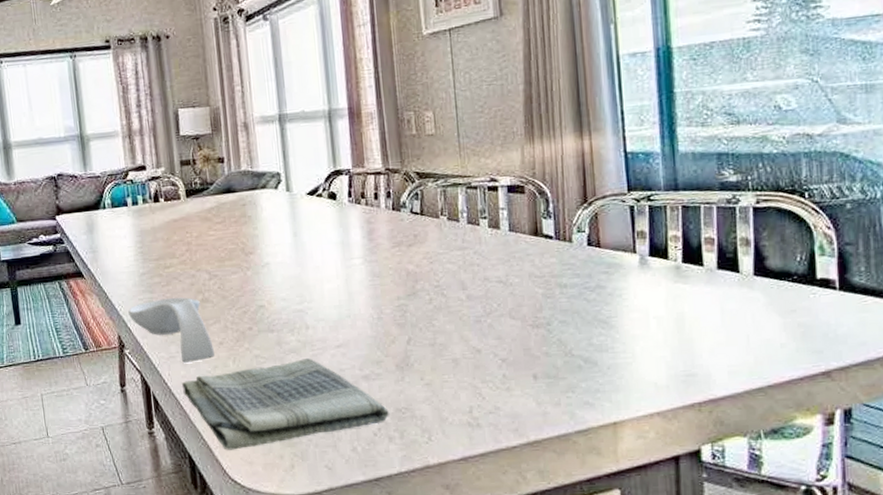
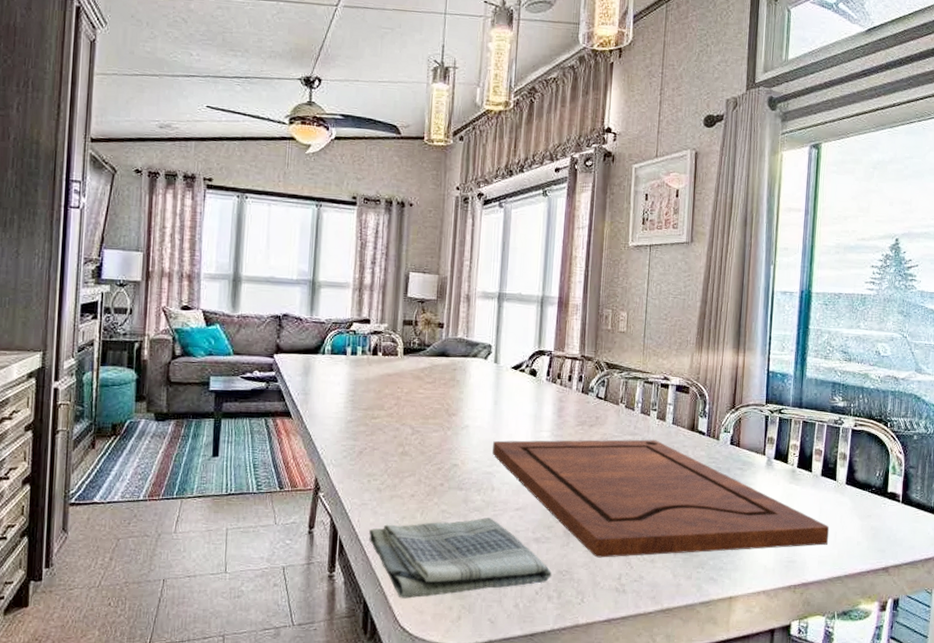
spoon rest: present [128,297,215,363] -> none [329,447,405,511]
cutting board: none [299,252,740,391] -> present [492,439,830,558]

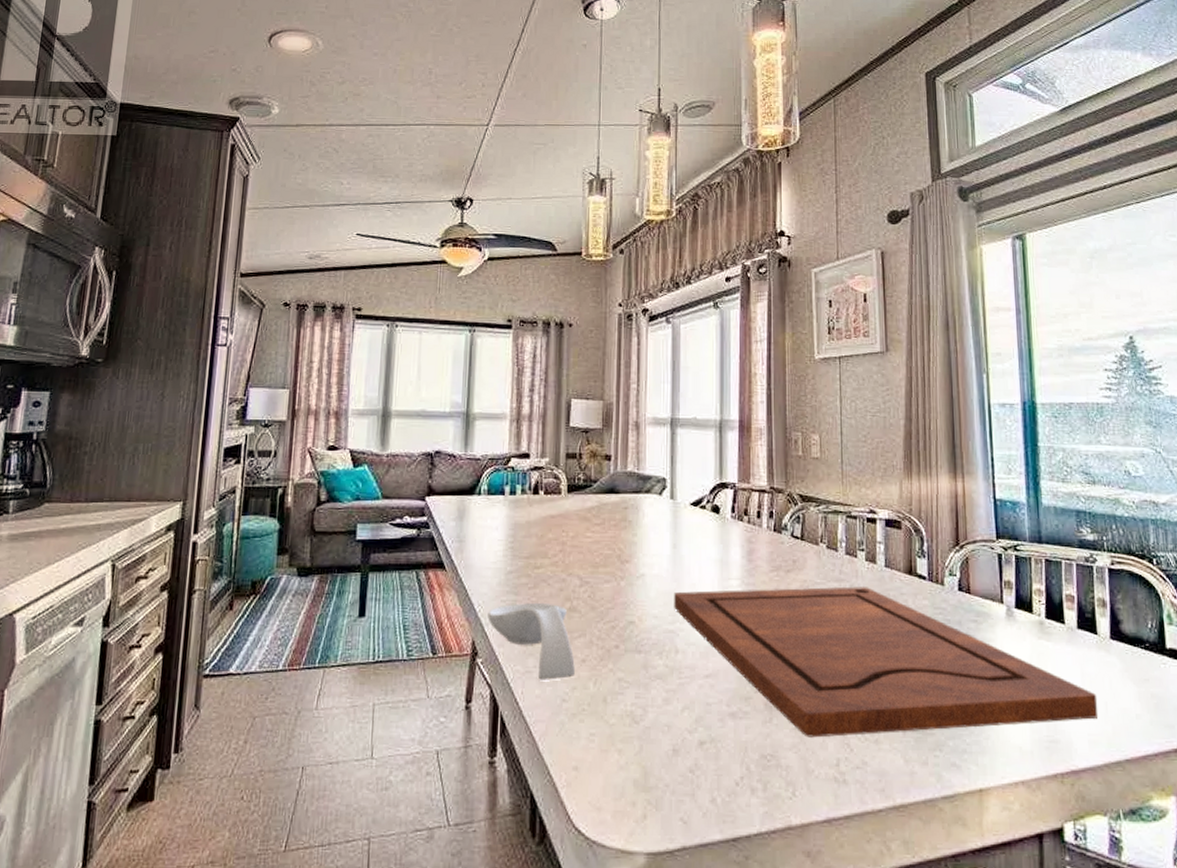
spoon rest: none [329,447,405,511] -> present [488,602,575,680]
dish towel: present [369,517,552,599] -> none [535,686,753,791]

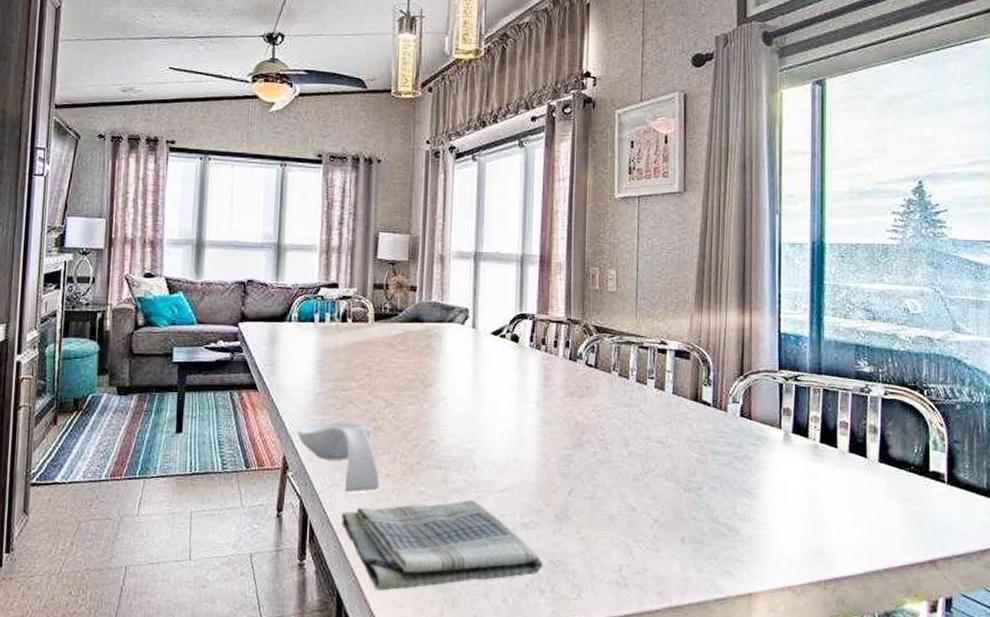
dish towel: none [535,686,753,791] -> present [341,499,543,591]
cutting board: present [674,586,1099,738] -> none [473,411,863,547]

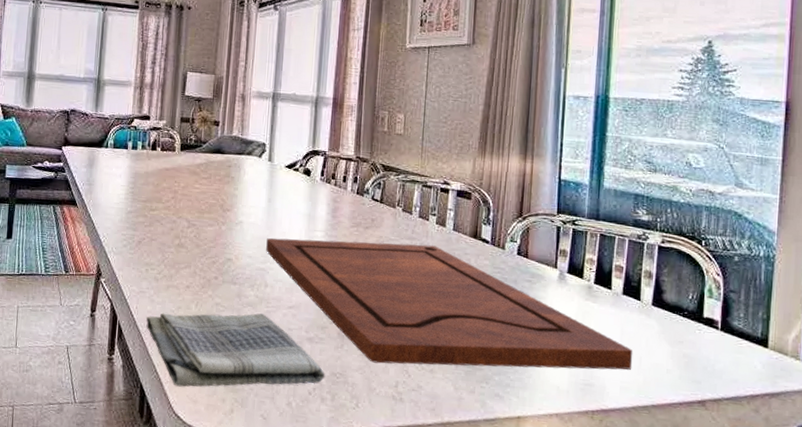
spoon rest: present [298,422,379,492] -> none [110,237,181,300]
cutting board: none [473,411,863,547] -> present [266,238,633,370]

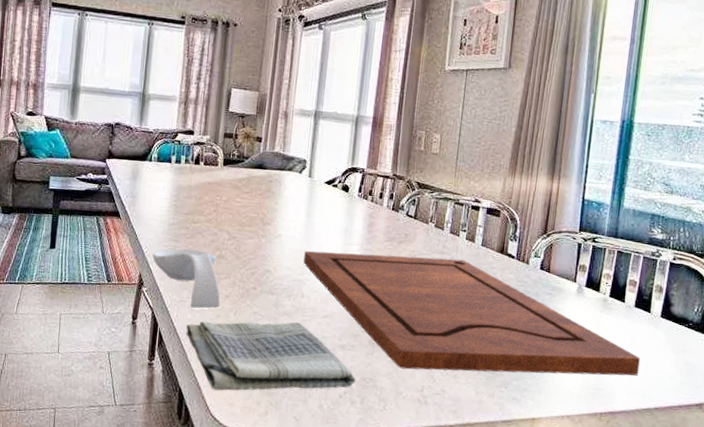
spoon rest: none [110,237,181,300] -> present [152,248,220,309]

